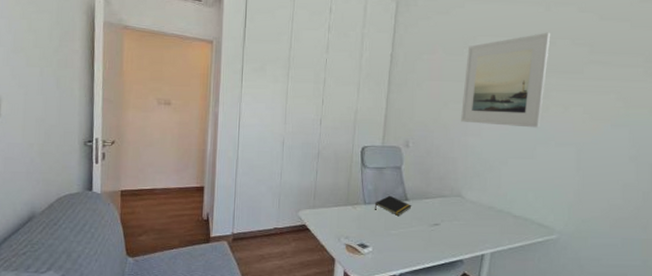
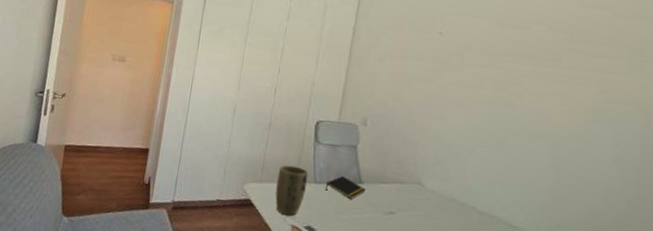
plant pot: none [329,190,358,237] -> present [275,165,309,216]
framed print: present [461,32,551,128] -> none [424,15,526,117]

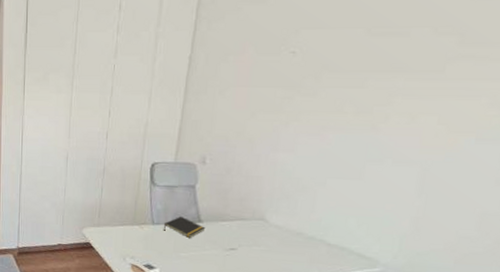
plant pot: present [275,165,309,216] -> none [114,208,146,256]

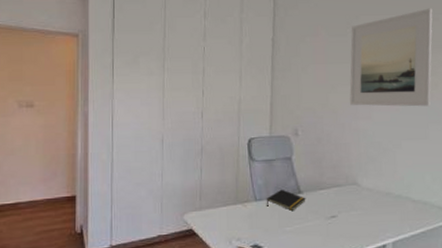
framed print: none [271,19,404,143] -> present [349,8,433,107]

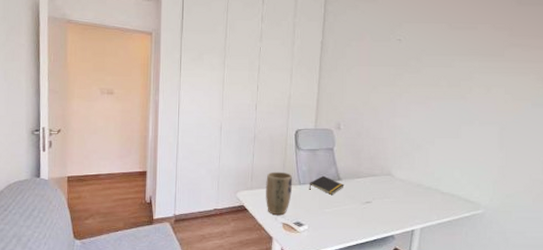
plant pot: none [217,187,248,239] -> present [266,171,293,216]
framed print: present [349,8,433,107] -> none [389,17,472,109]

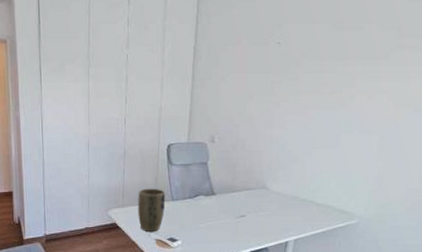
notepad: present [309,175,345,195] -> none [182,190,219,210]

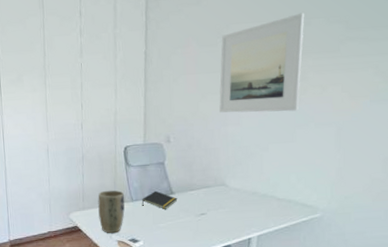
notepad: none [182,190,219,210] -> present [141,190,178,209]
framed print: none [266,16,359,117] -> present [219,13,305,113]

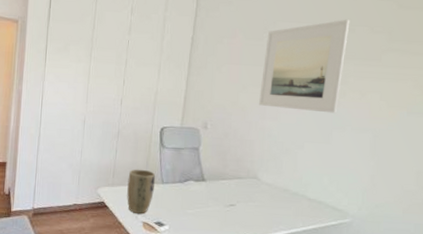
notepad: present [141,190,178,209] -> none [171,175,209,196]

